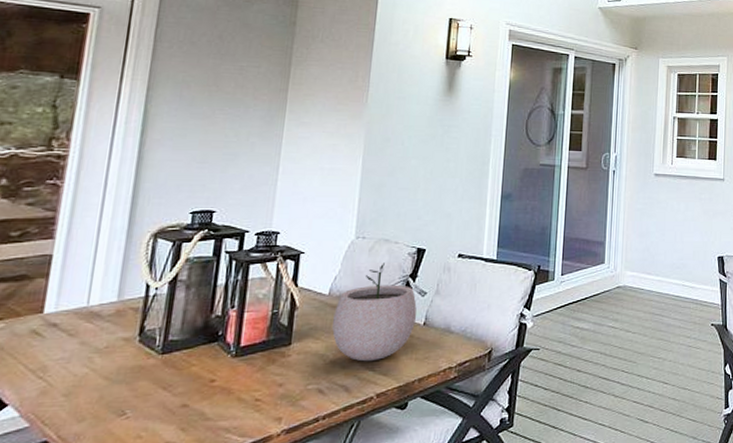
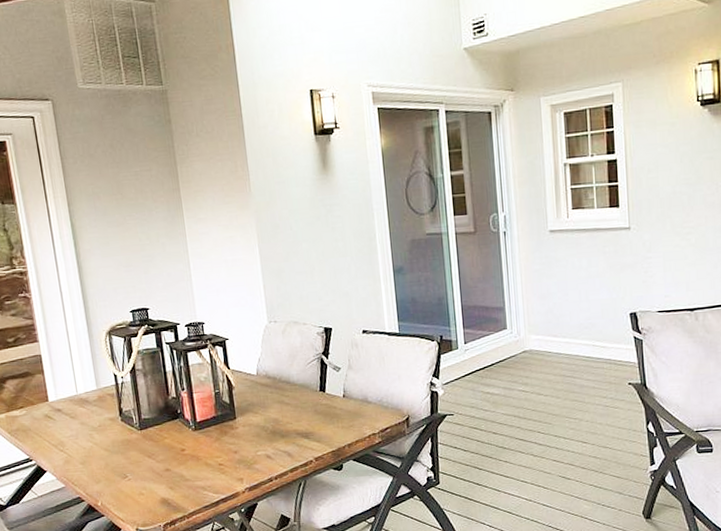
plant pot: present [332,263,417,362] -> none [264,343,336,431]

